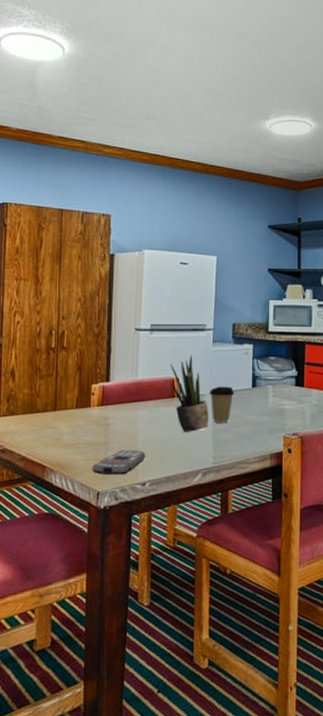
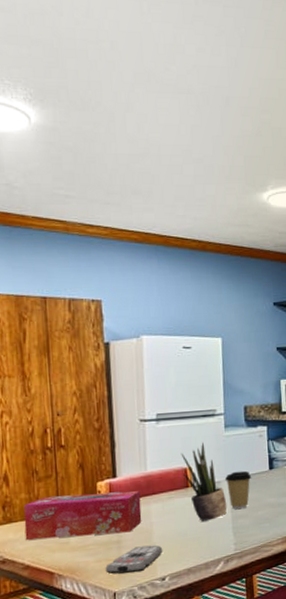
tissue box: none [24,393,130,435] -> present [24,490,142,540]

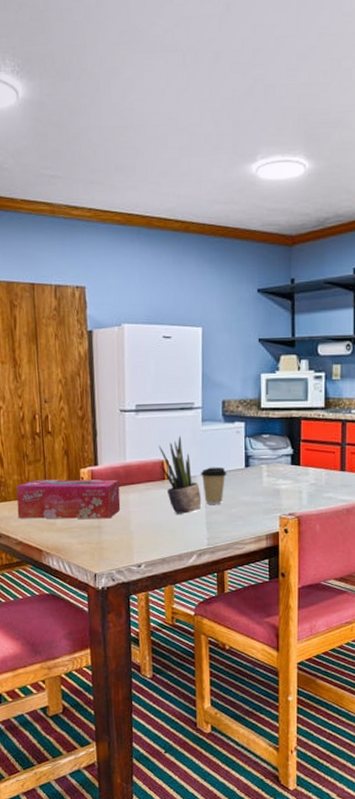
remote control: present [105,545,163,574] -> none [87,533,140,558]

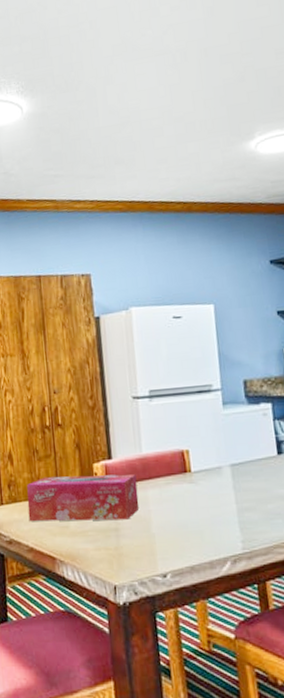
potted plant: present [158,435,202,514] -> none [176,421,231,512]
coffee cup: present [200,467,227,505] -> none [226,455,258,501]

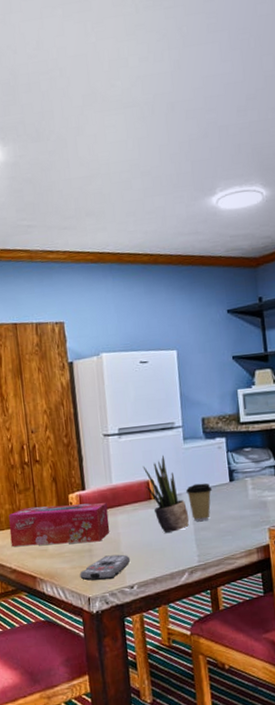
remote control: none [104,536,163,566] -> present [79,554,131,581]
potted plant: none [176,421,231,512] -> present [142,455,190,533]
coffee cup: none [226,455,258,501] -> present [185,483,213,522]

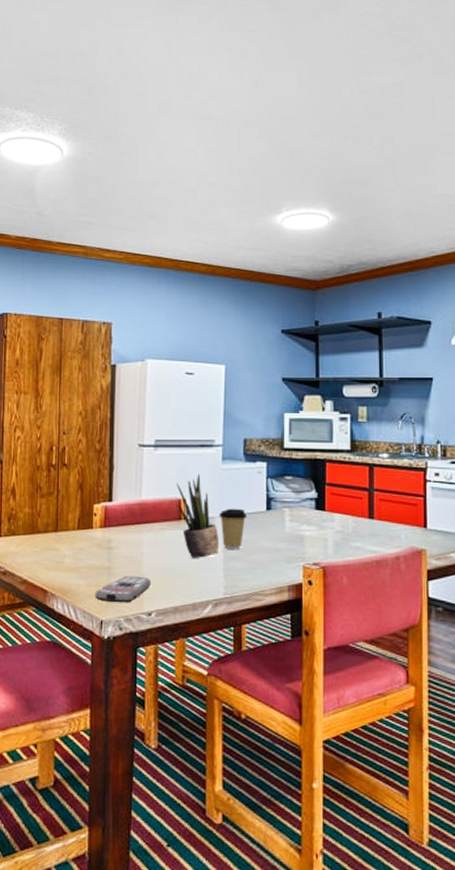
tissue box: present [9,502,110,547] -> none [25,513,134,560]

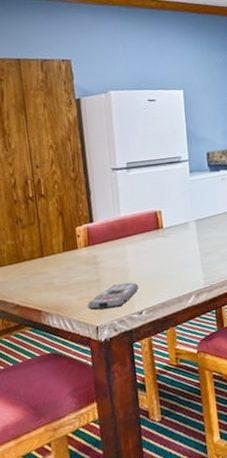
potted plant: present [176,473,220,558] -> none [151,187,196,260]
coffee cup: present [218,508,248,550] -> none [191,211,217,248]

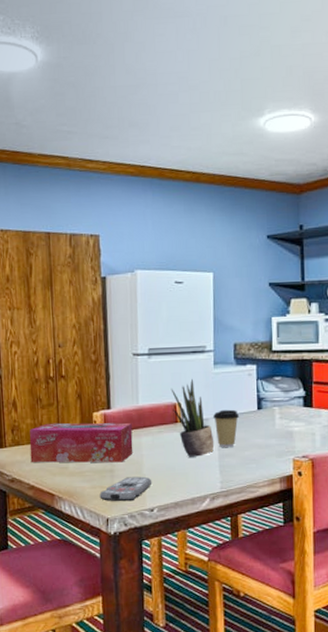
tissue box: none [11,233,119,282] -> present [29,422,133,463]
potted plant: none [151,187,196,260] -> present [170,378,215,457]
coffee cup: none [191,211,217,248] -> present [212,409,240,448]

